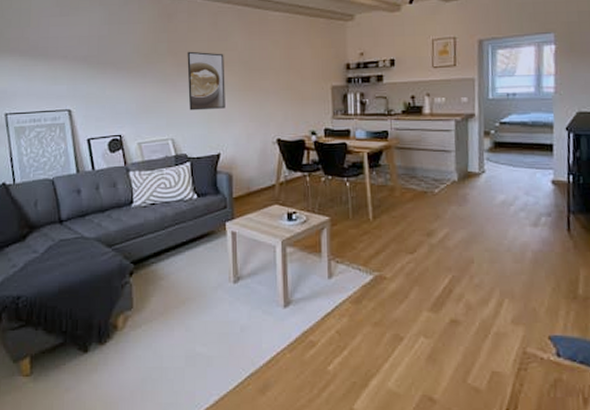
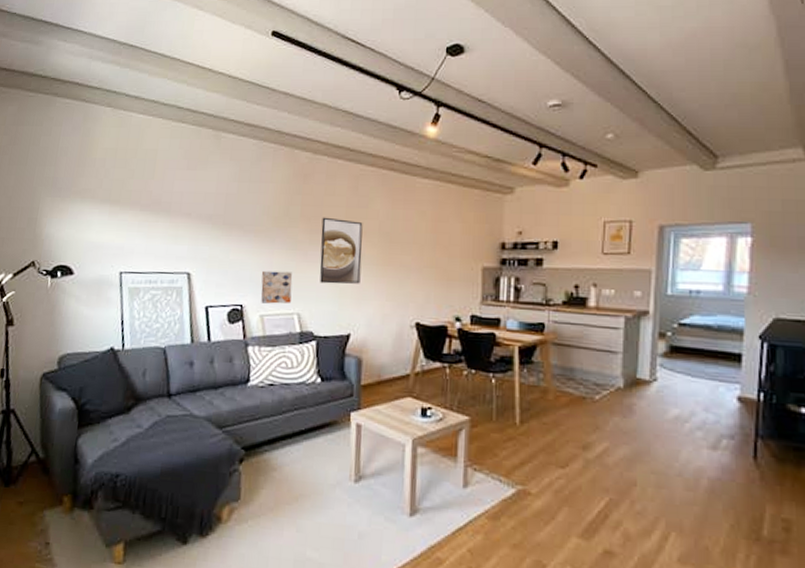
wall art: none [137,102,165,132] -> present [261,270,293,304]

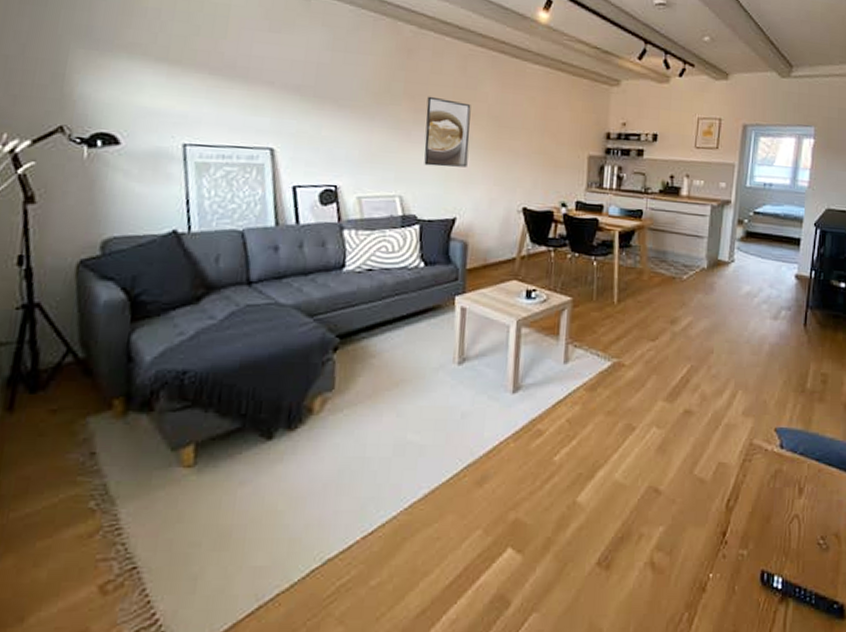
wall art: present [261,270,293,304] -> none [358,149,395,186]

